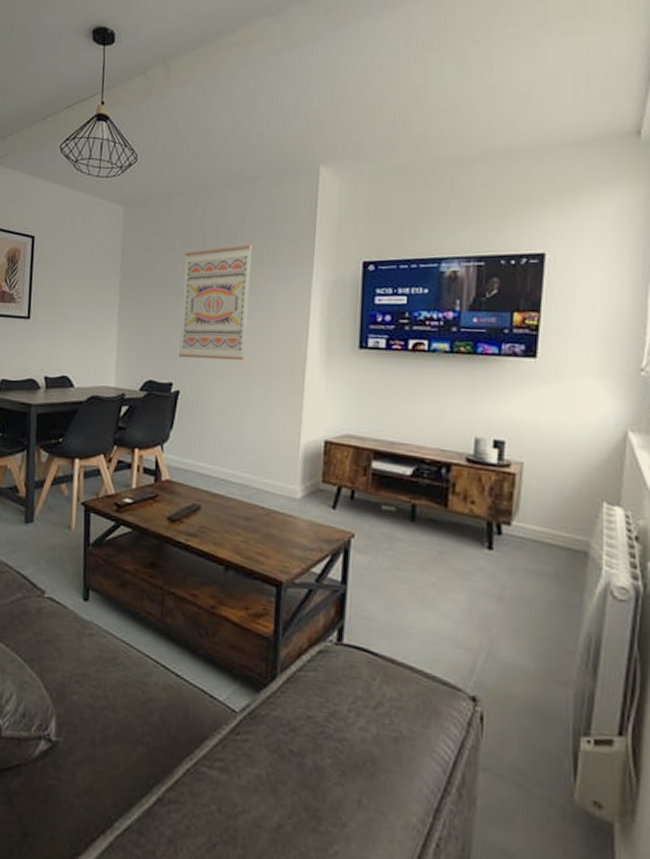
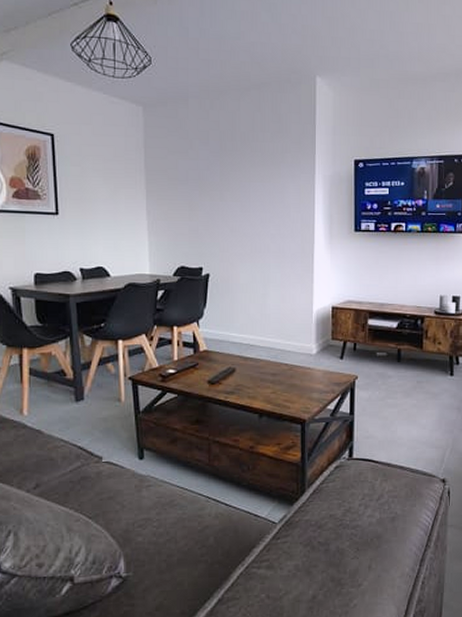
wall art: present [178,245,253,361] -> none [204,145,264,246]

